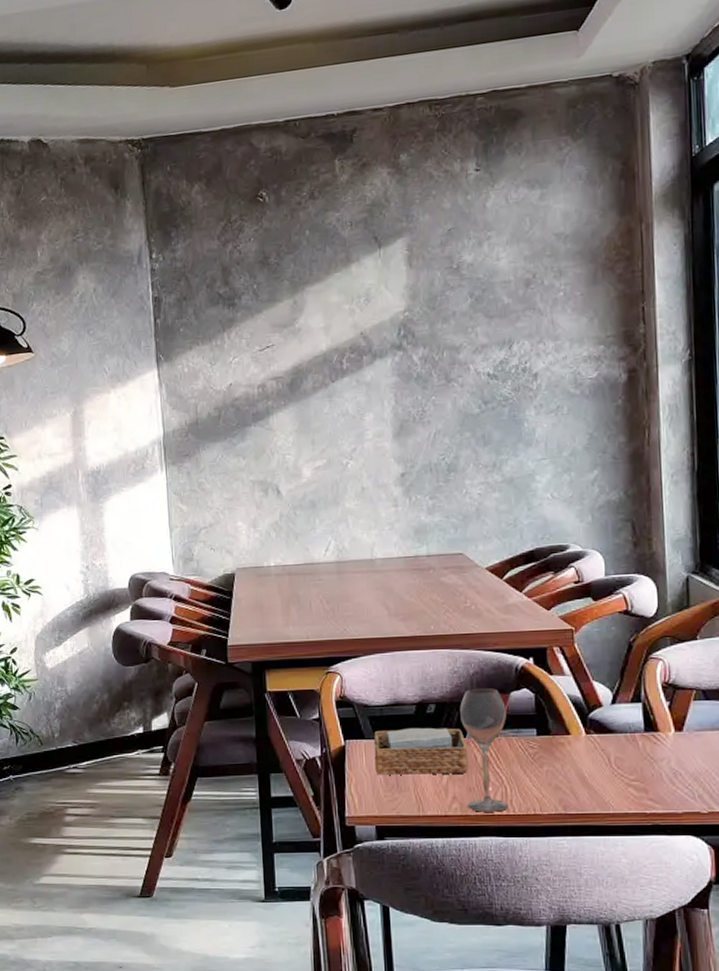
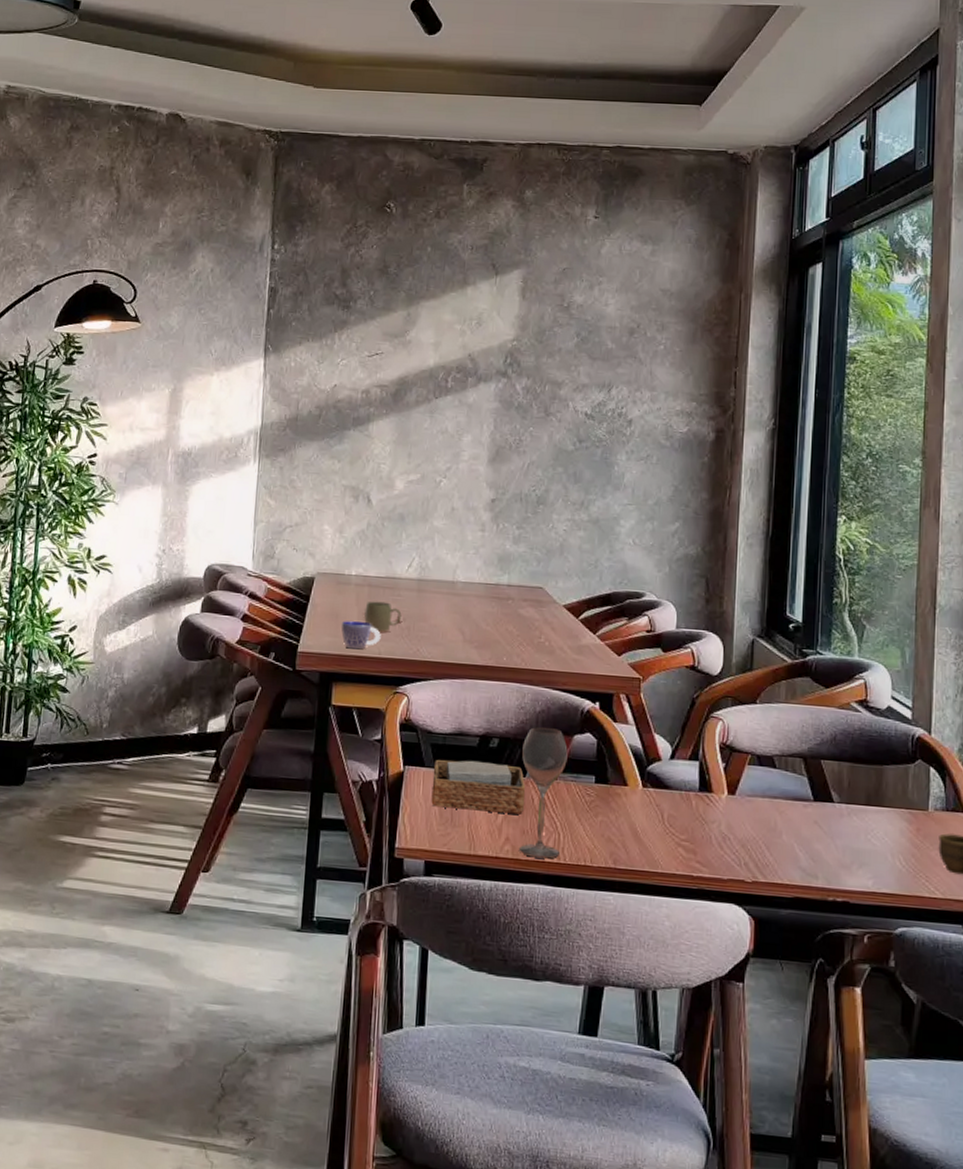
cup: none [266,609,307,637] -> present [341,621,381,650]
mug: none [288,587,325,618] -> present [364,601,402,633]

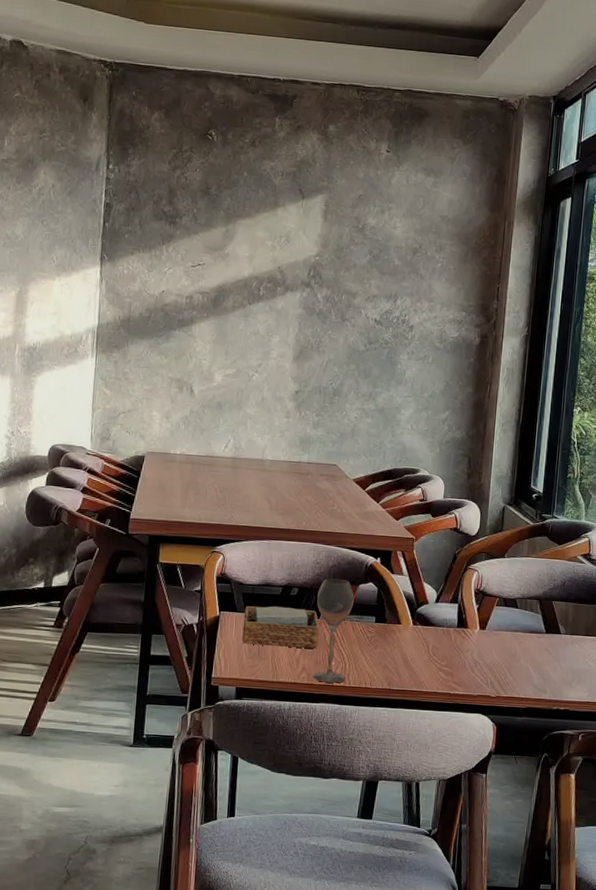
cup: present [341,621,381,650] -> none [167,492,201,517]
mug: present [364,601,402,633] -> none [187,476,219,503]

